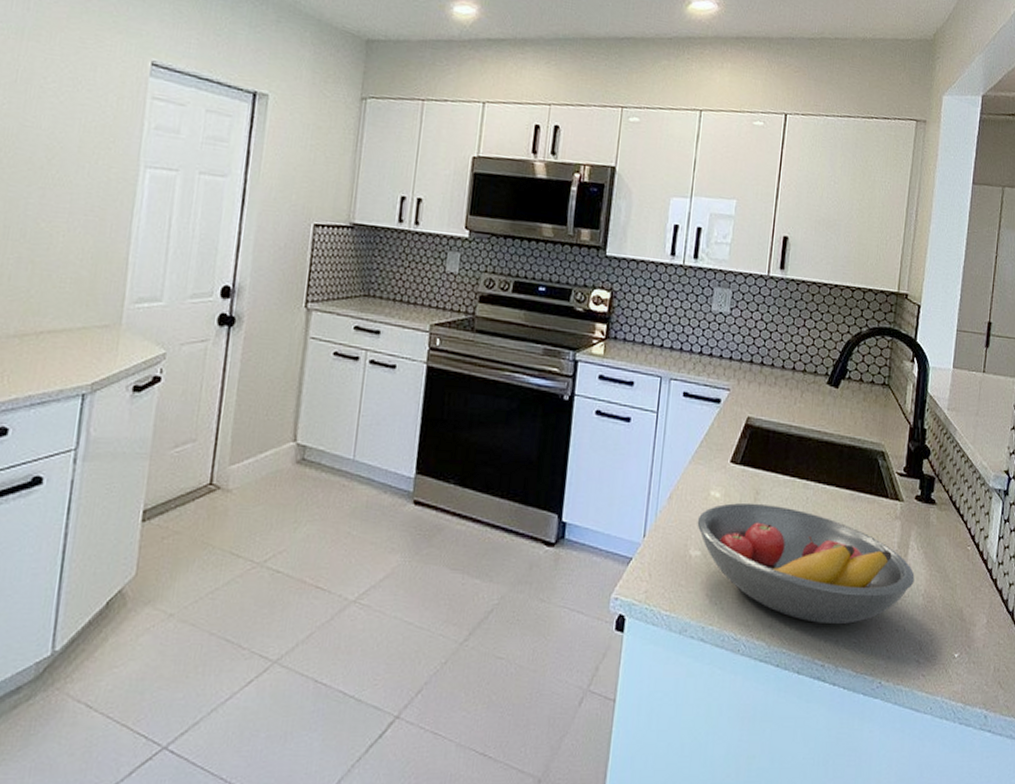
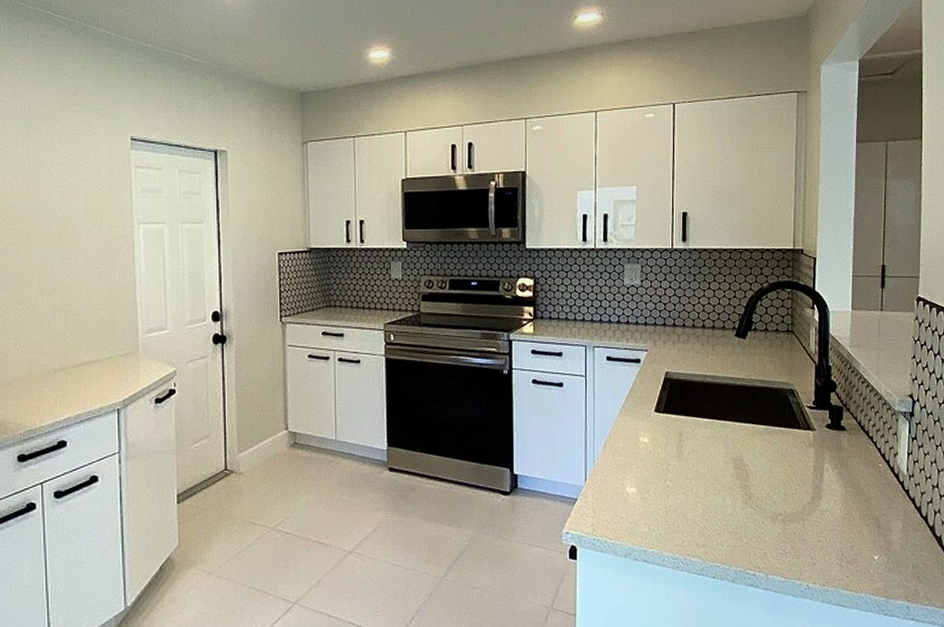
fruit bowl: present [697,503,915,625] -> none [630,444,831,540]

